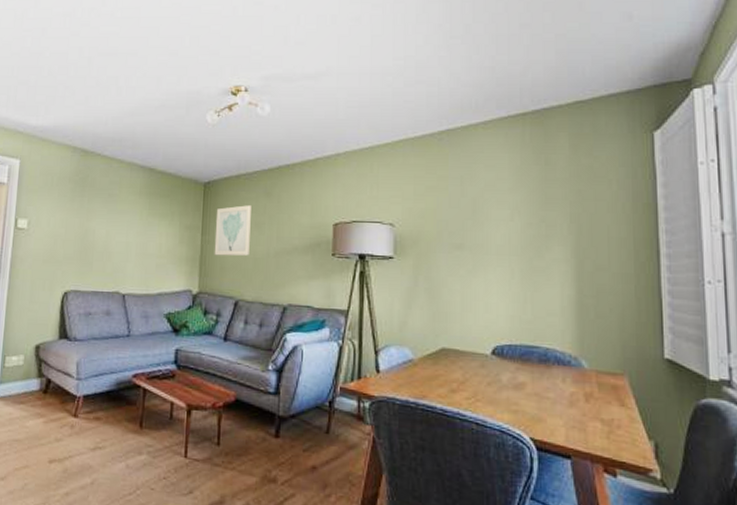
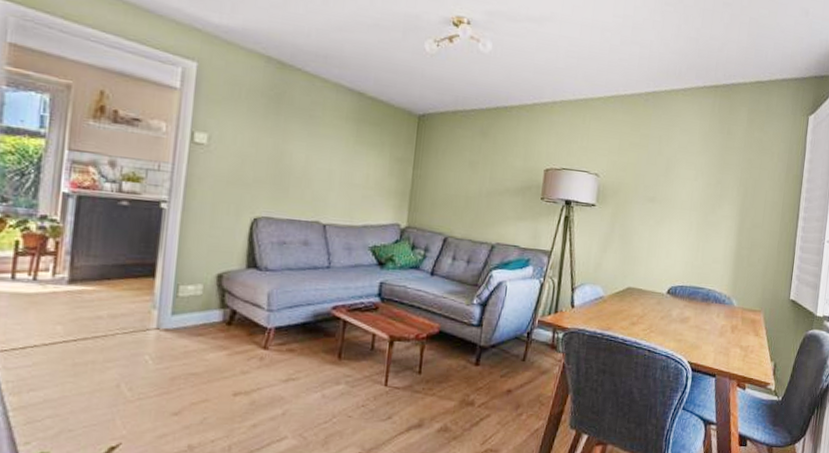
wall art: present [214,205,251,256] -> none [425,142,467,194]

